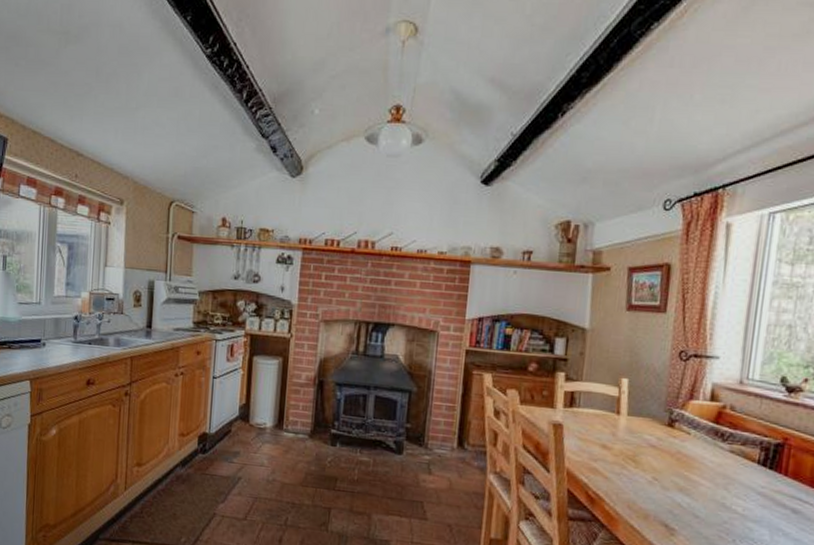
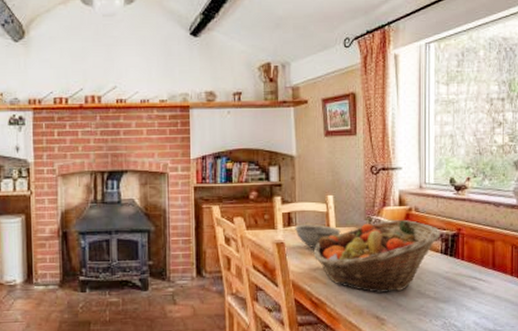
bowl: none [577,406,633,437] -> present [295,223,341,249]
fruit basket: none [596,415,761,500] -> present [313,219,441,294]

